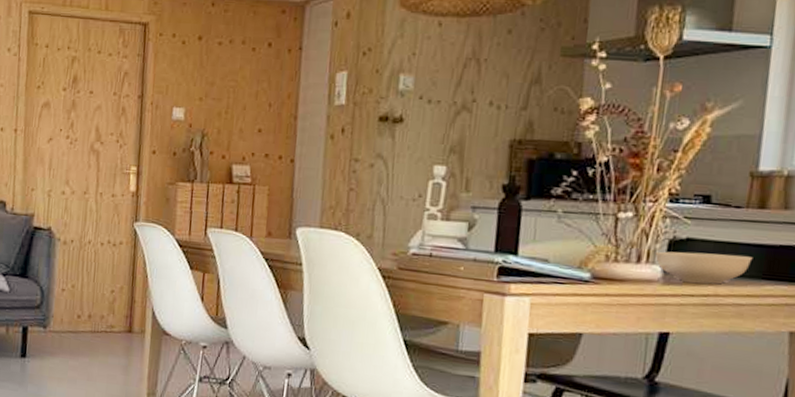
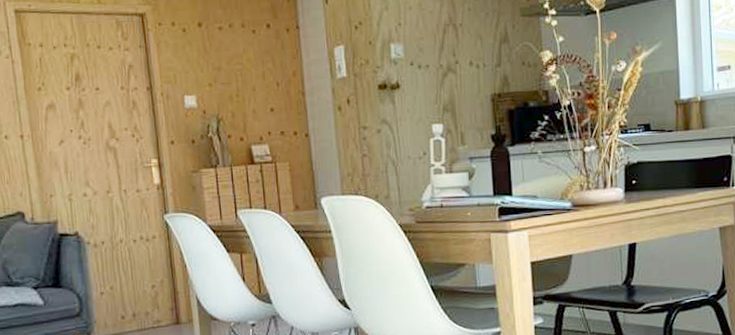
bowl: present [656,251,753,285] -> none [617,170,686,199]

